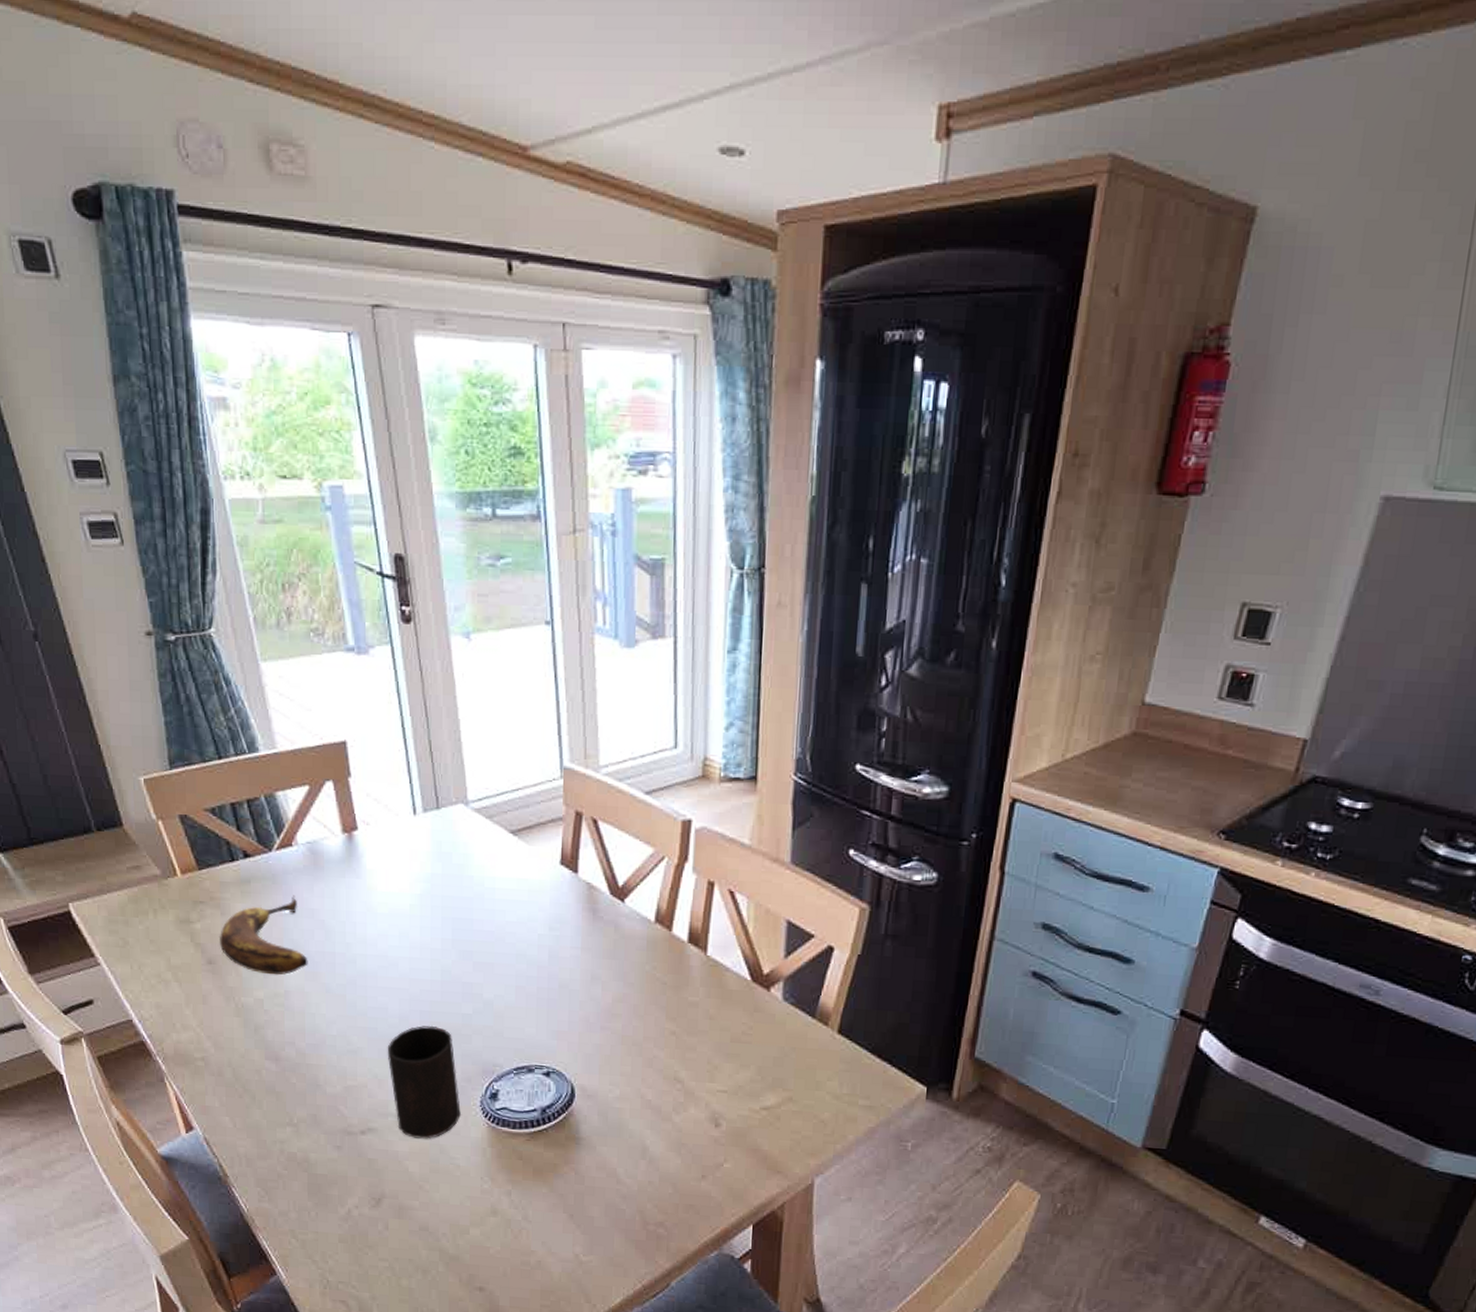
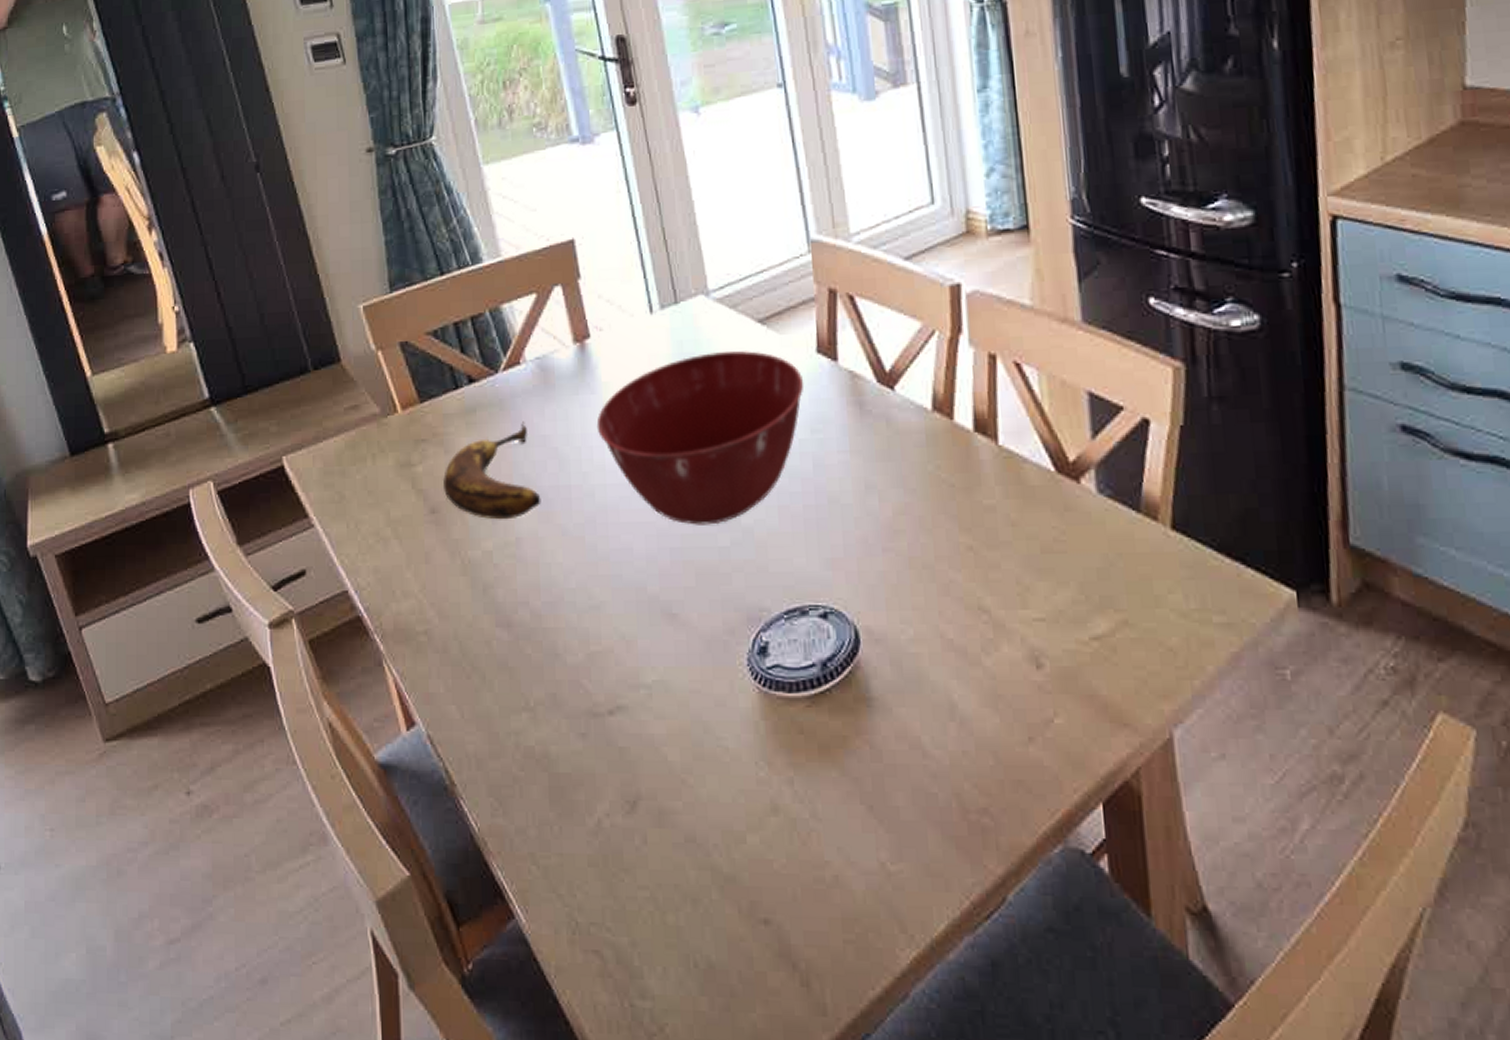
mixing bowl: none [360,854,547,996] -> present [596,351,804,525]
cup: present [387,1025,461,1139] -> none [634,565,725,715]

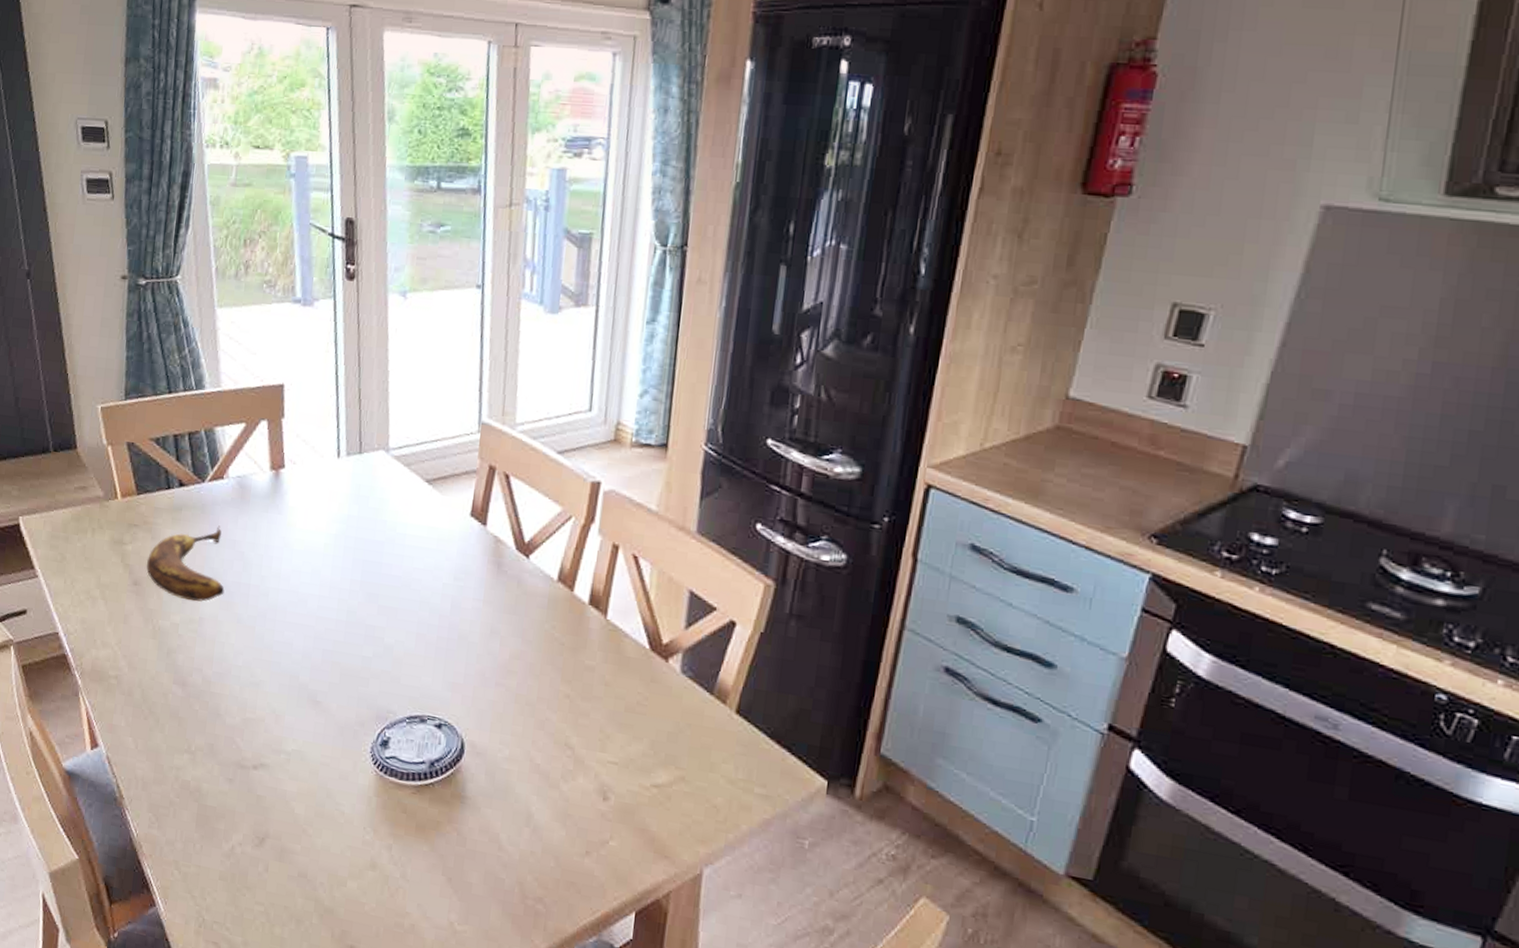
mixing bowl: present [596,351,804,525] -> none [278,499,456,638]

